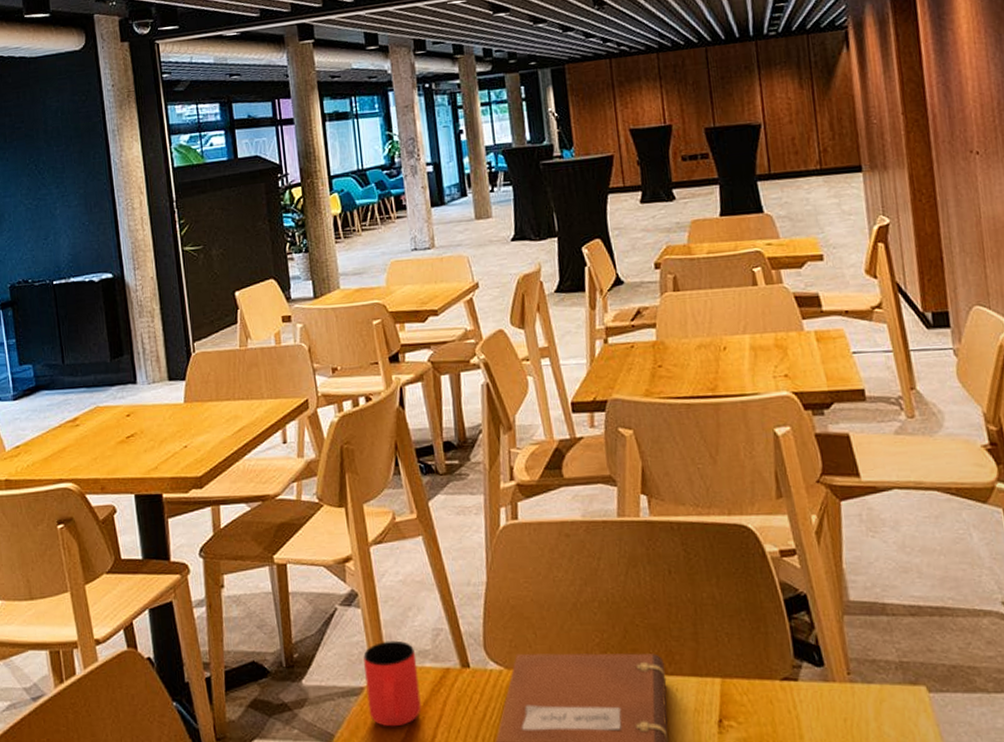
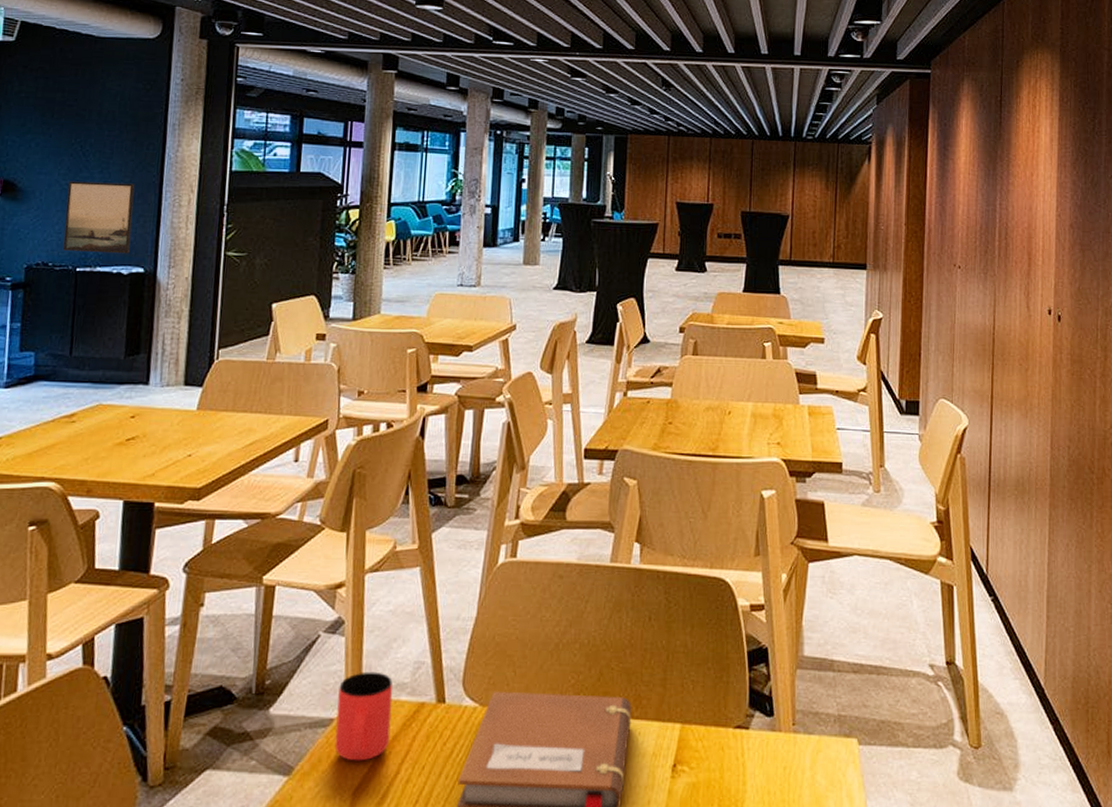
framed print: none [31,193,96,266] -> present [62,181,135,254]

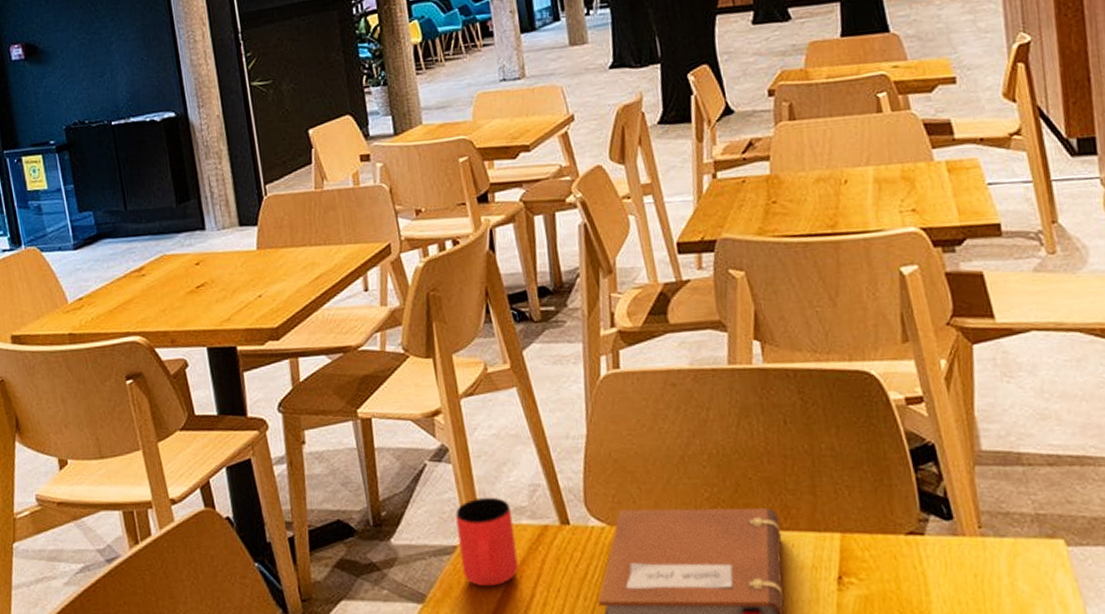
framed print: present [62,181,135,254] -> none [84,26,157,106]

